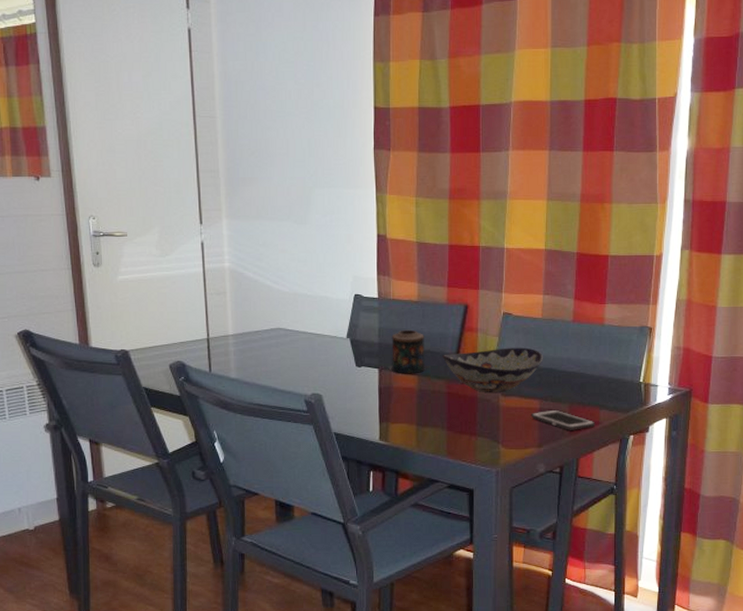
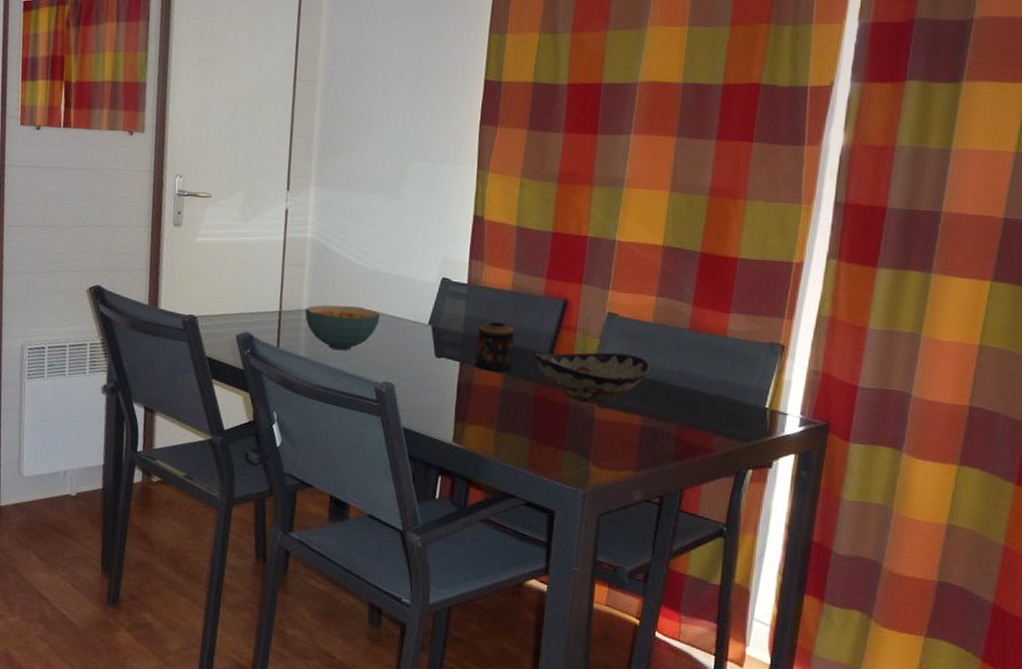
cereal bowl: none [232,328,302,368] -> present [305,304,381,350]
cell phone: present [530,409,596,430] -> none [629,428,707,456]

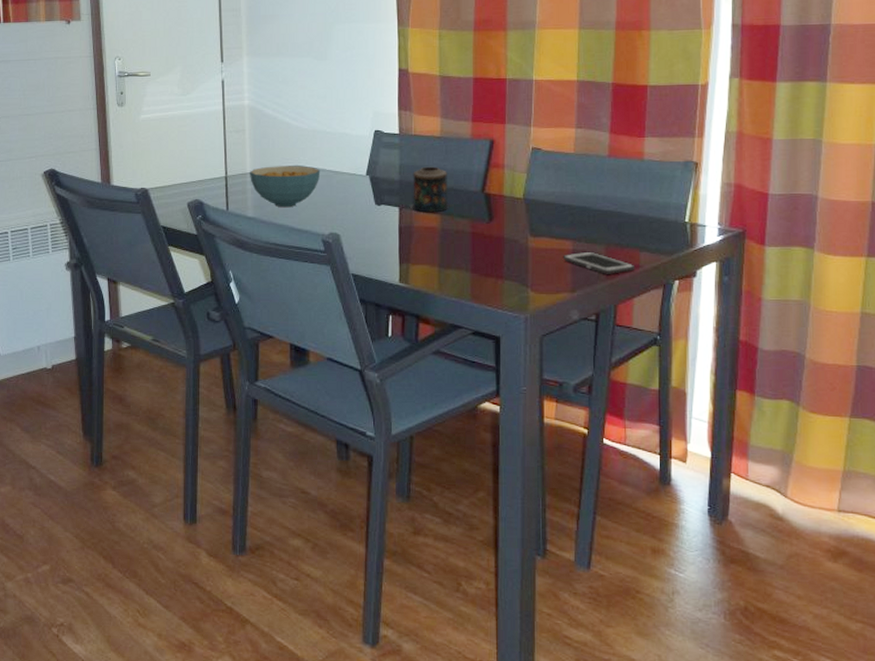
decorative bowl: present [533,352,652,403] -> none [466,184,577,232]
cell phone: none [629,428,707,456] -> present [562,251,636,274]

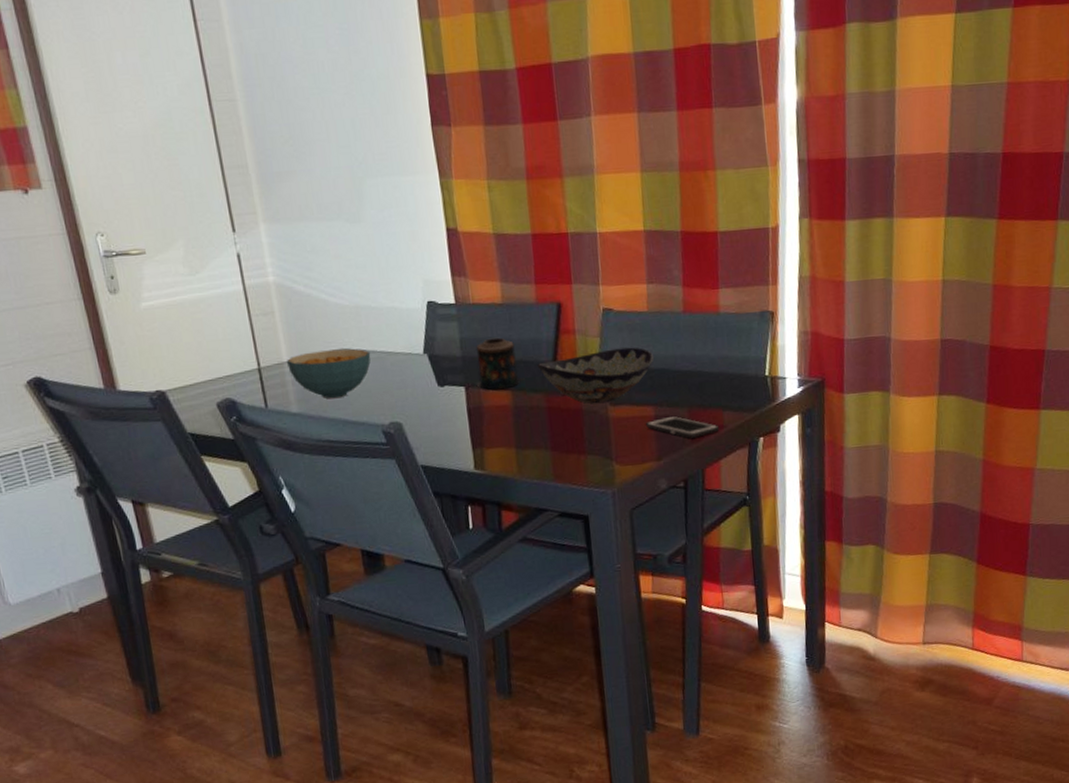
decorative bowl: none [466,184,577,232] -> present [537,347,655,404]

